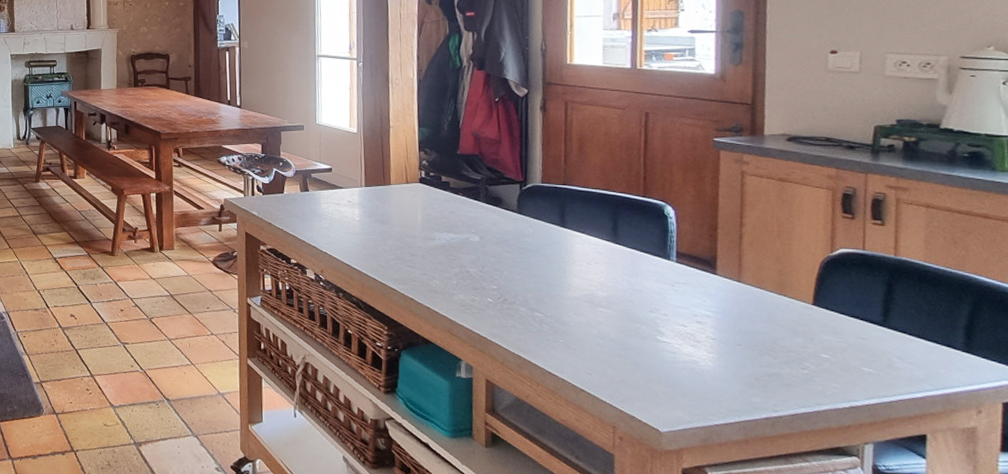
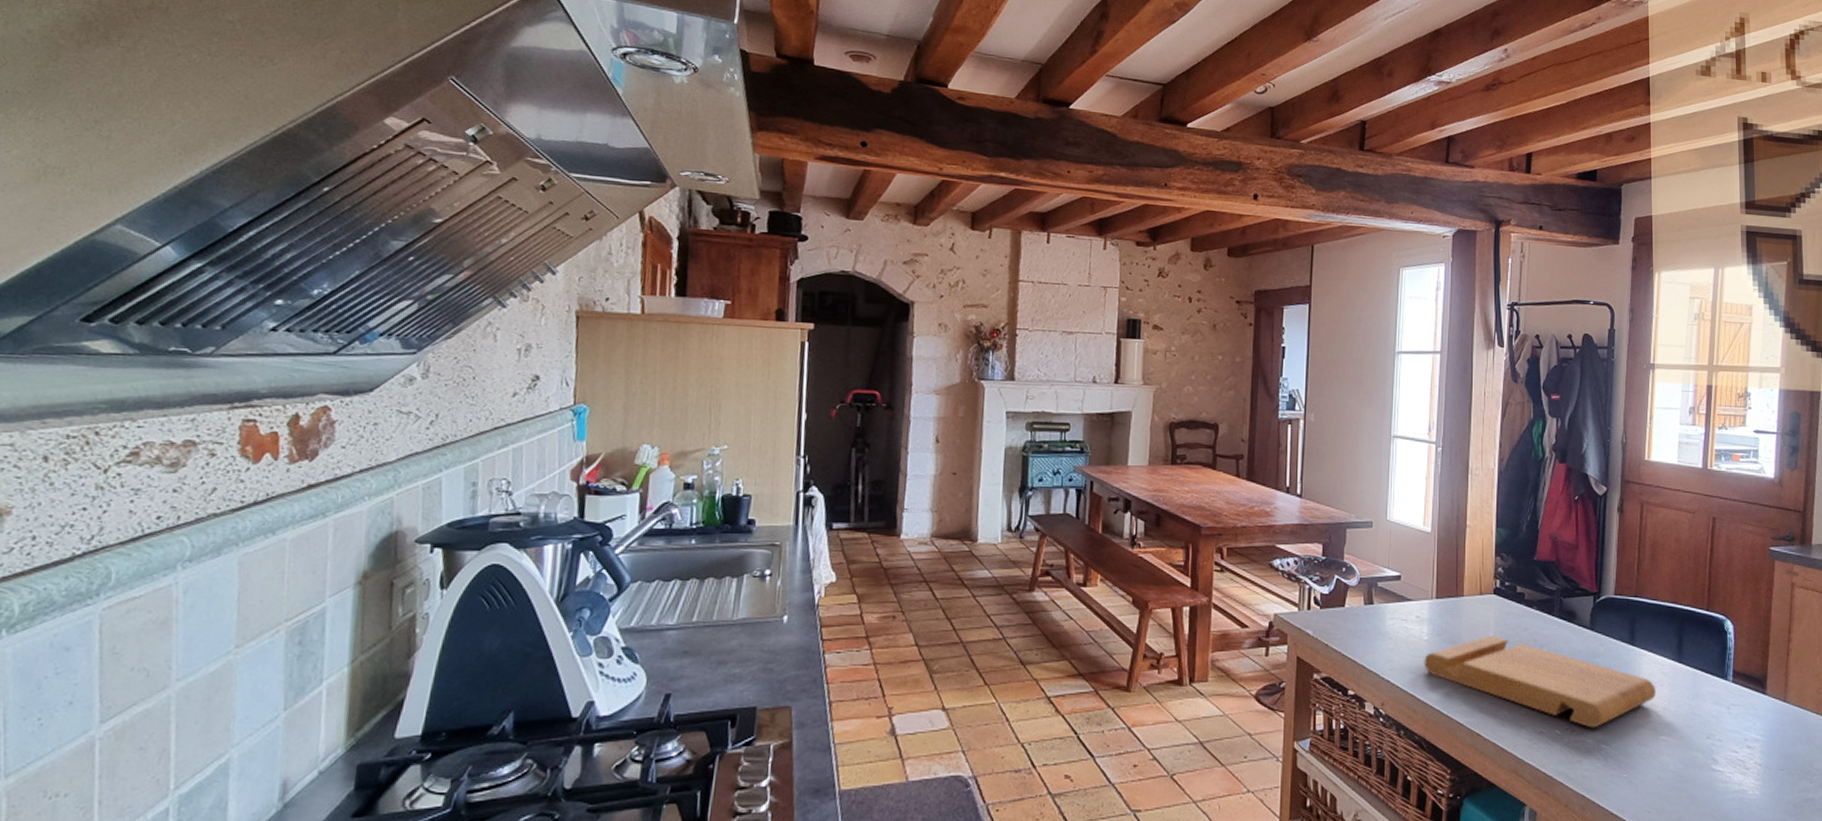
cutting board: none [357,217,591,299] -> present [1424,635,1656,728]

